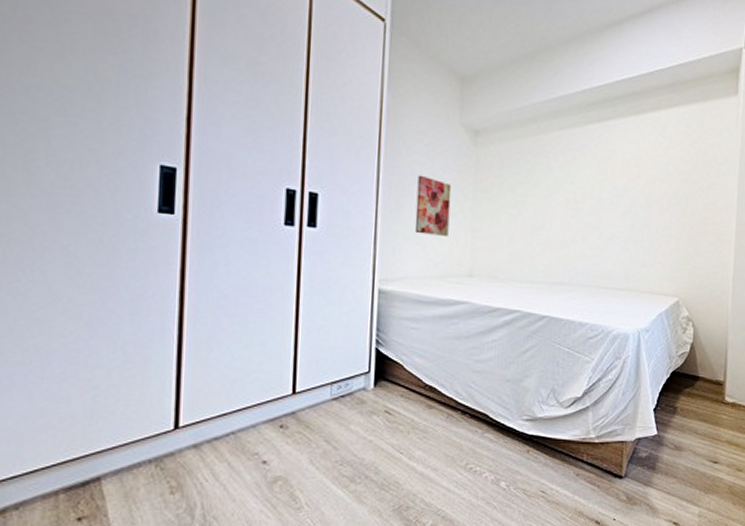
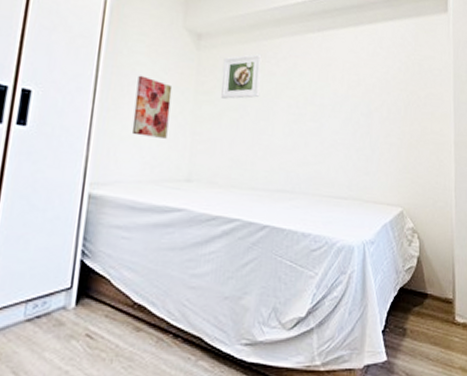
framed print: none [499,148,540,196] -> present [221,54,262,99]

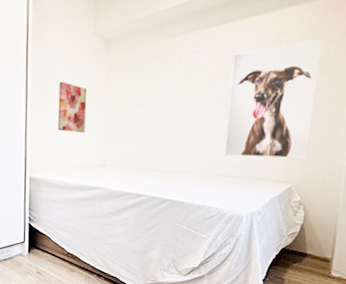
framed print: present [221,54,262,99] -> none [129,53,165,96]
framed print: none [329,55,416,179] -> present [224,39,321,159]

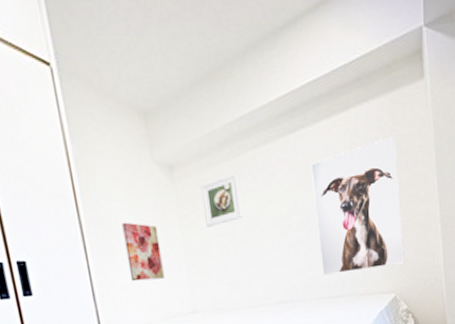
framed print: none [129,53,165,96] -> present [200,173,244,227]

